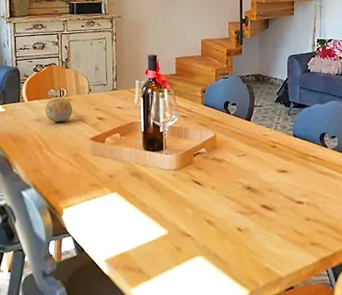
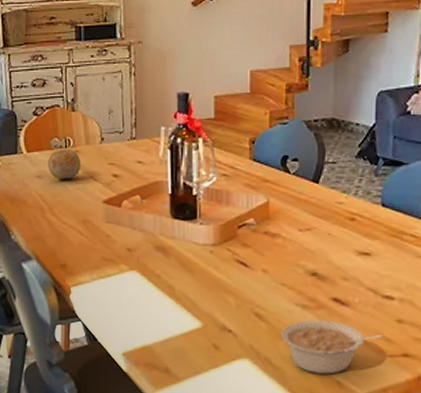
legume: none [225,222,297,263] -> present [280,319,382,374]

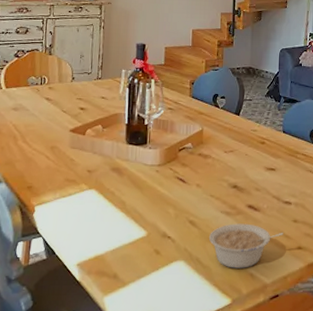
fruit: present [48,149,81,180] -> none [24,85,54,112]

